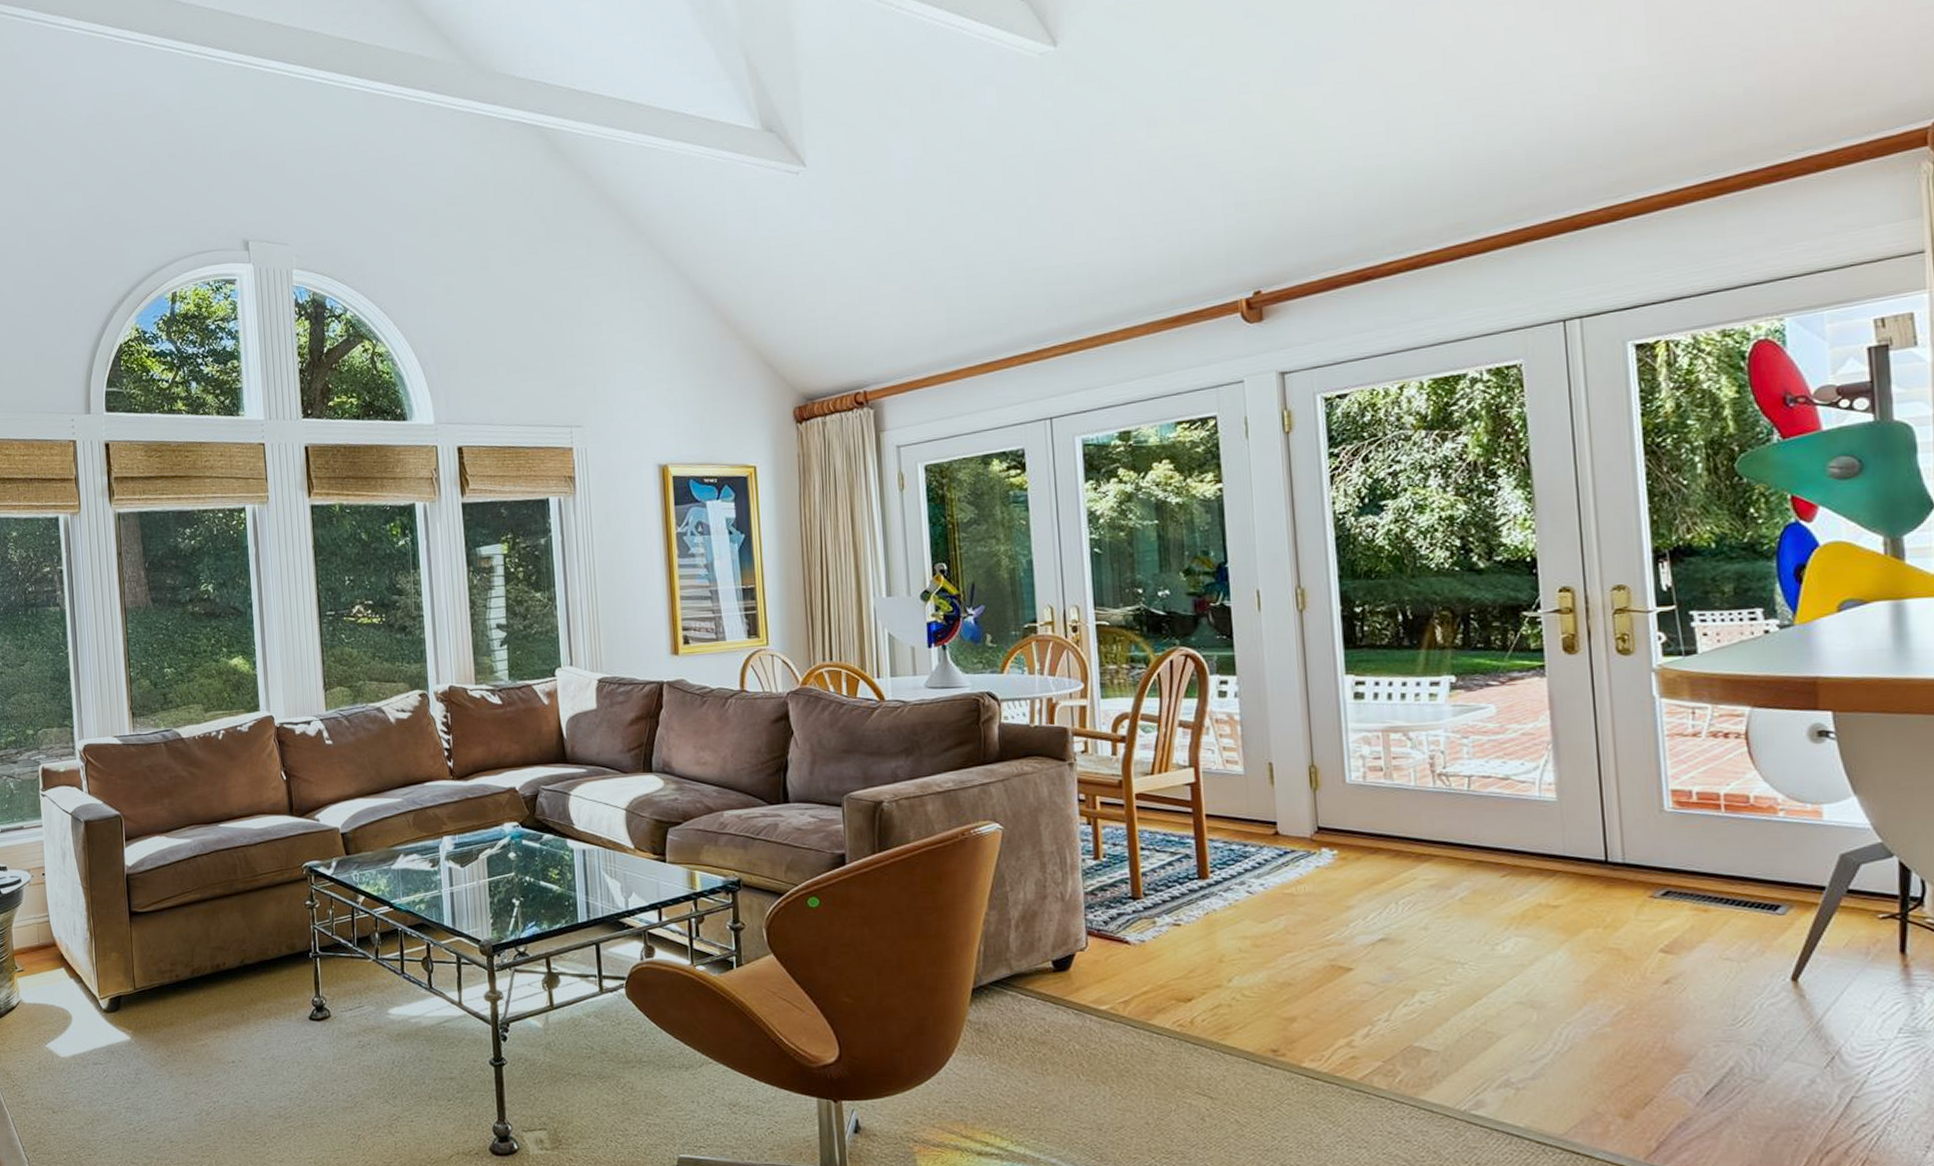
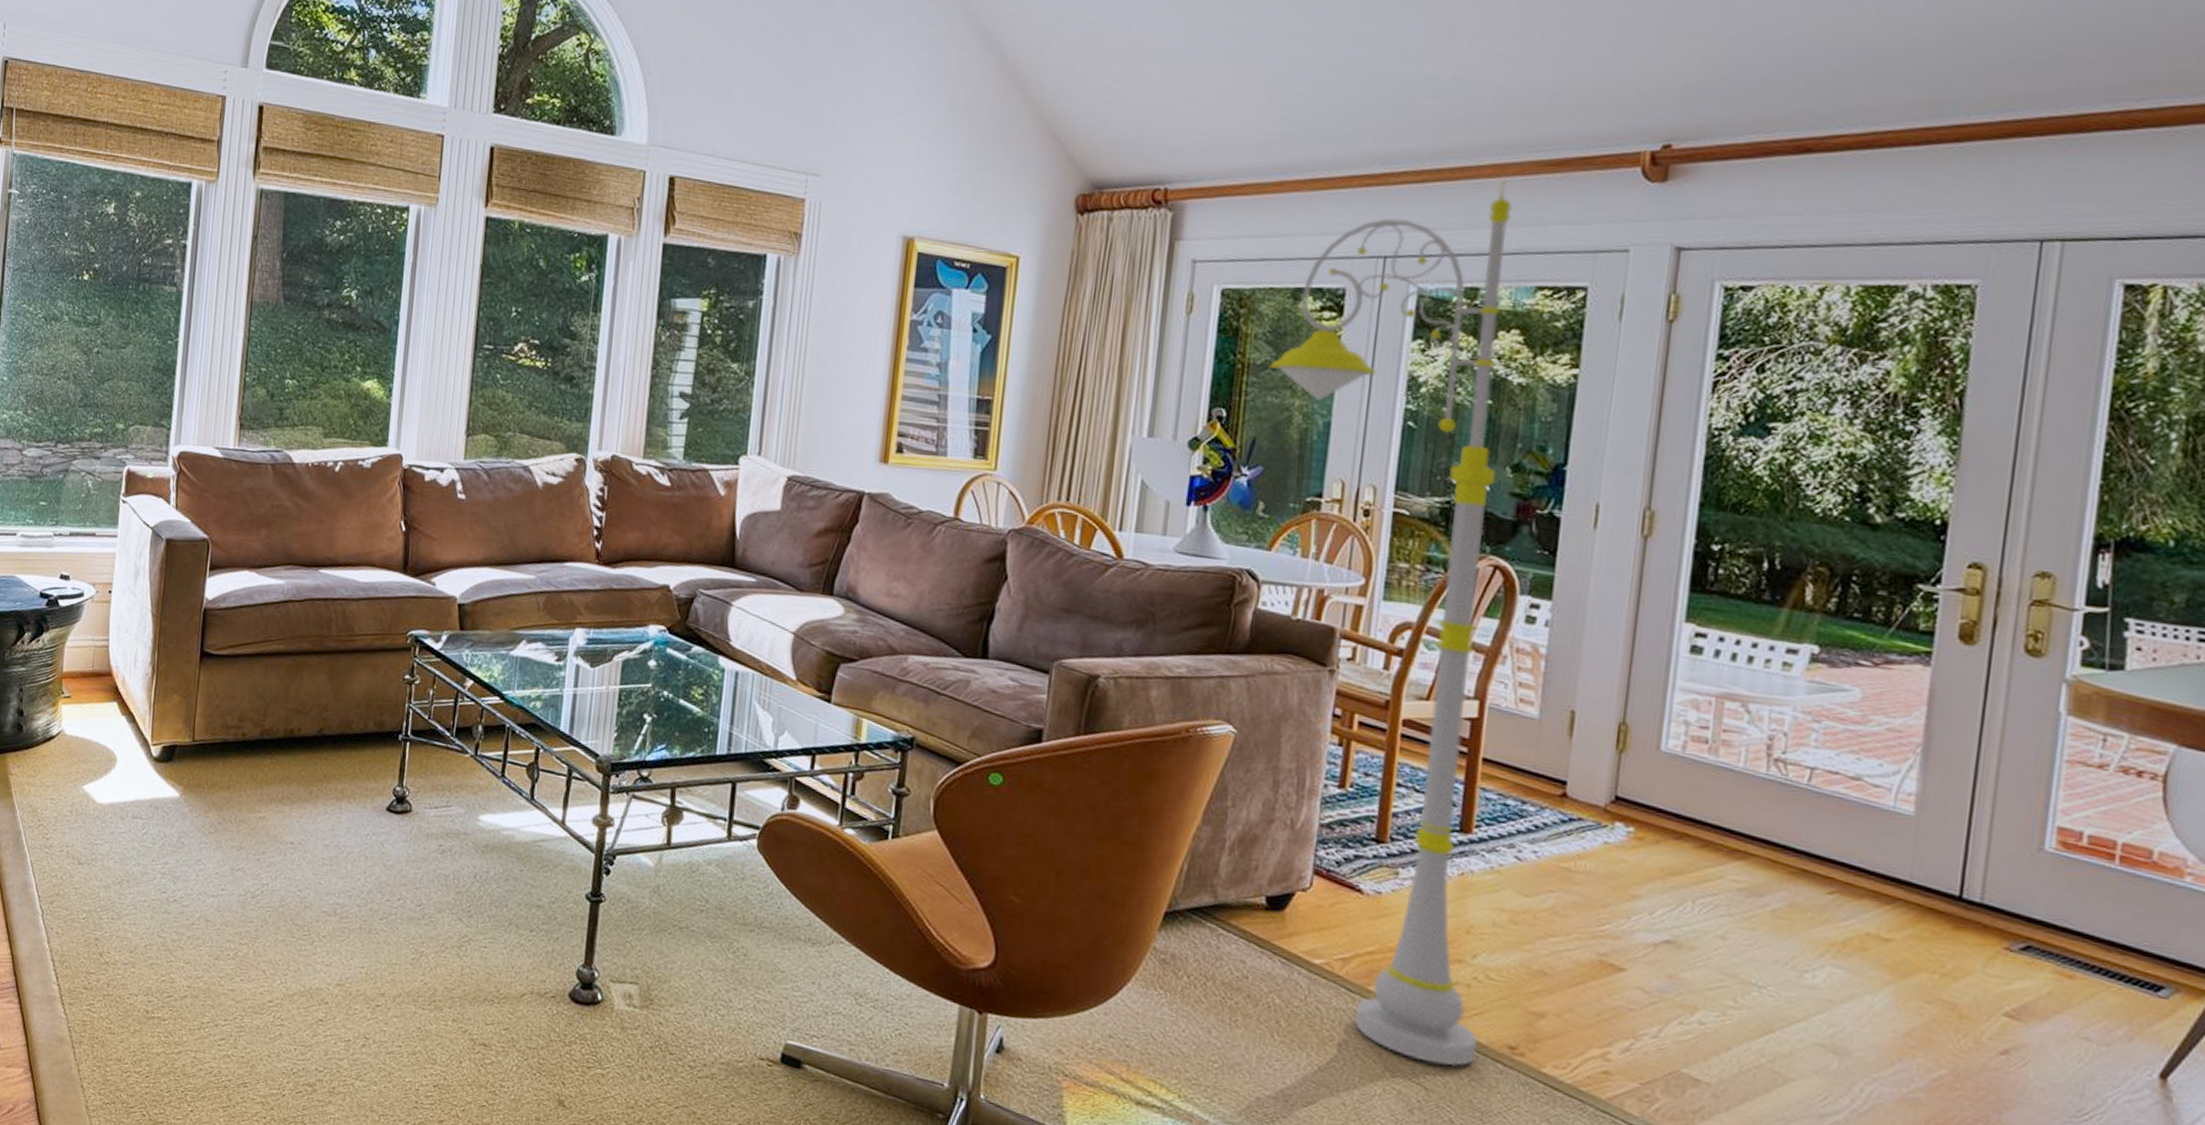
floor lamp: none [974,341,1246,1076] -> present [1269,181,1512,1067]

